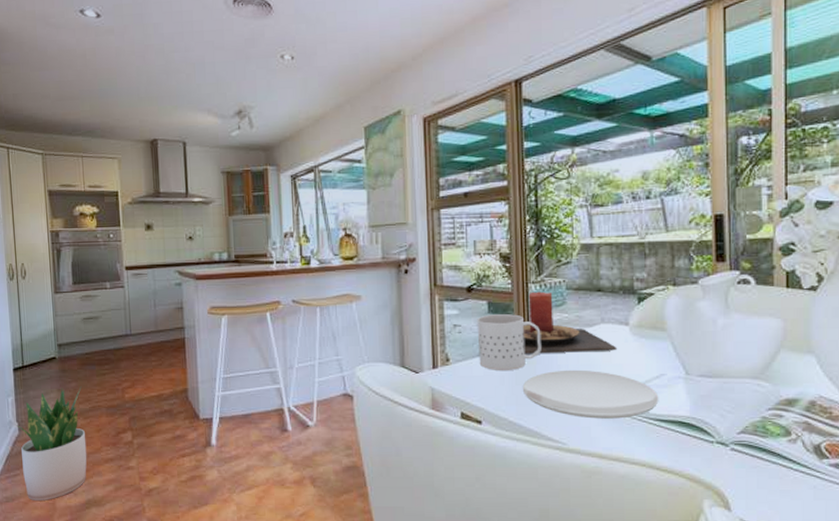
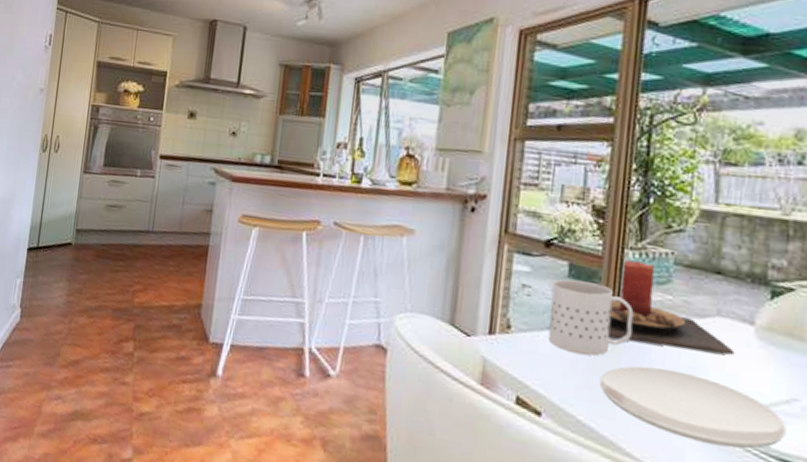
planter: present [15,386,87,502] -> none [15,278,92,402]

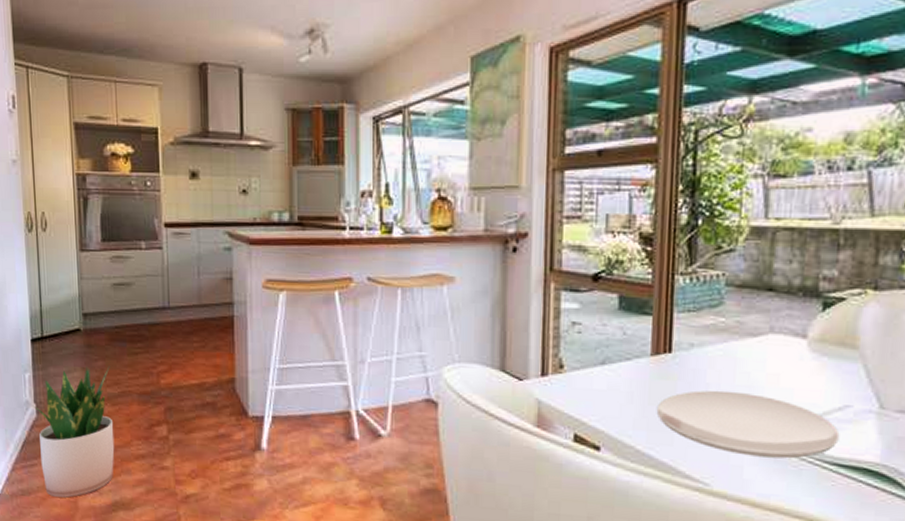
planter: none [15,278,92,402] -> present [33,366,115,498]
mug: present [548,278,634,356] -> none [602,312,687,386]
candle: present [608,259,735,356] -> none [662,285,789,370]

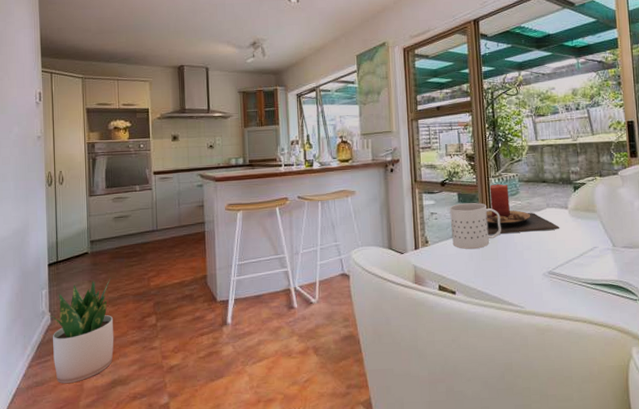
mug: none [602,312,687,386] -> present [449,203,501,250]
plate: present [656,390,840,459] -> none [487,246,594,286]
candle: none [662,285,789,370] -> present [487,184,560,235]

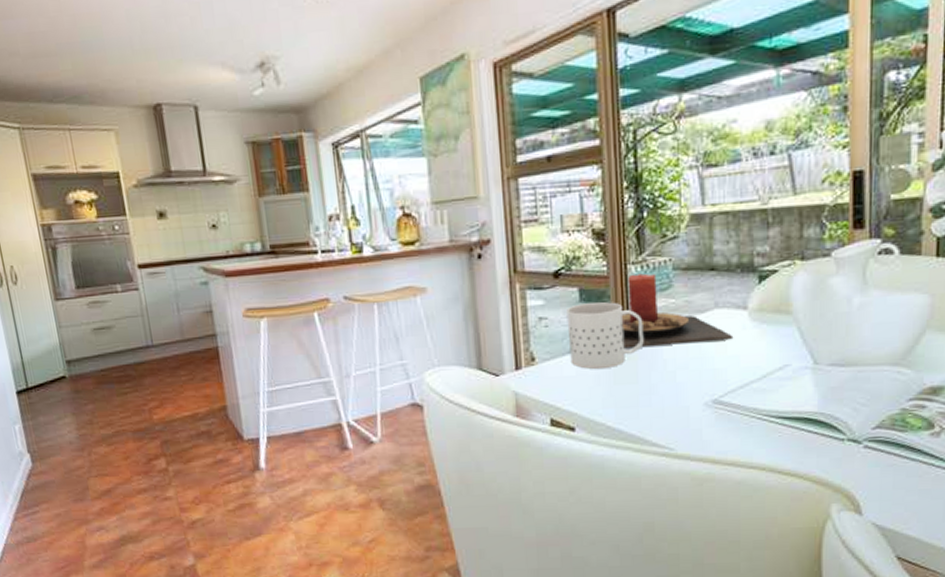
planter: present [48,277,114,384] -> none [27,409,118,540]

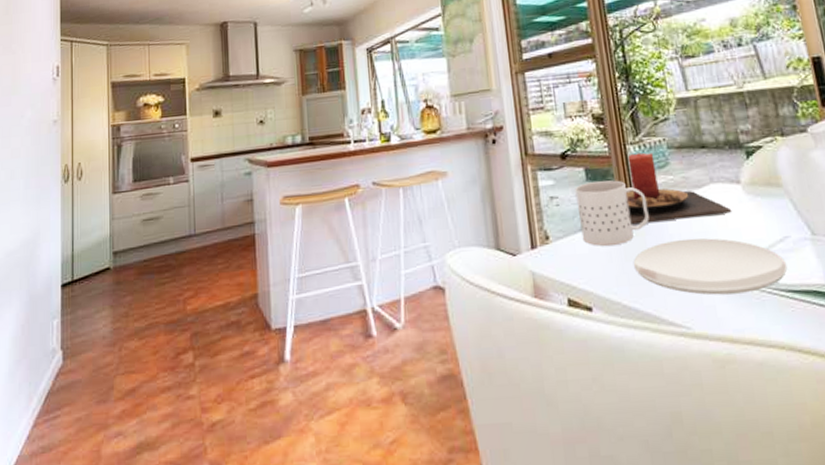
plate: none [621,363,782,420] -> present [633,238,788,295]

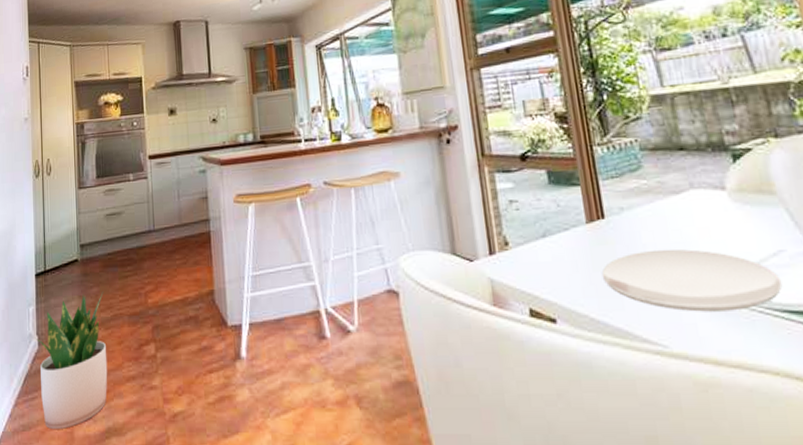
planter: none [59,300,141,450] -> present [35,292,108,430]
mug: present [575,180,649,247] -> none [536,184,620,255]
candle: present [626,152,733,225] -> none [594,154,716,233]

